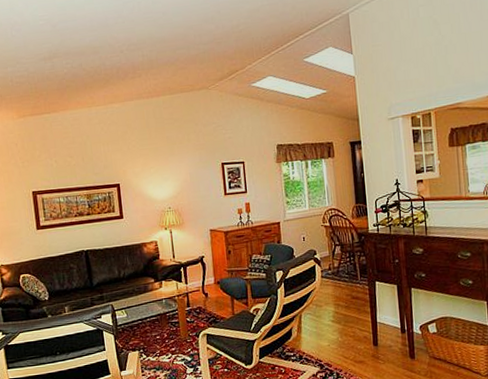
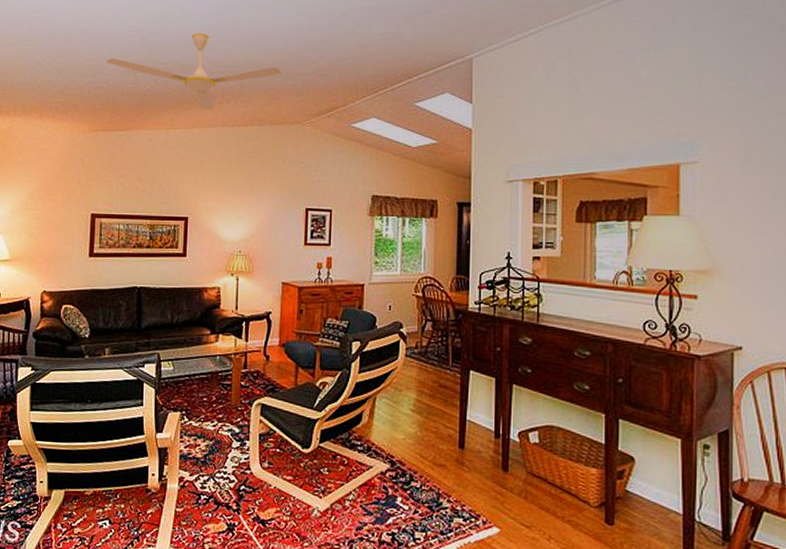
ceiling fan: none [22,15,184,86] -> present [105,33,282,111]

